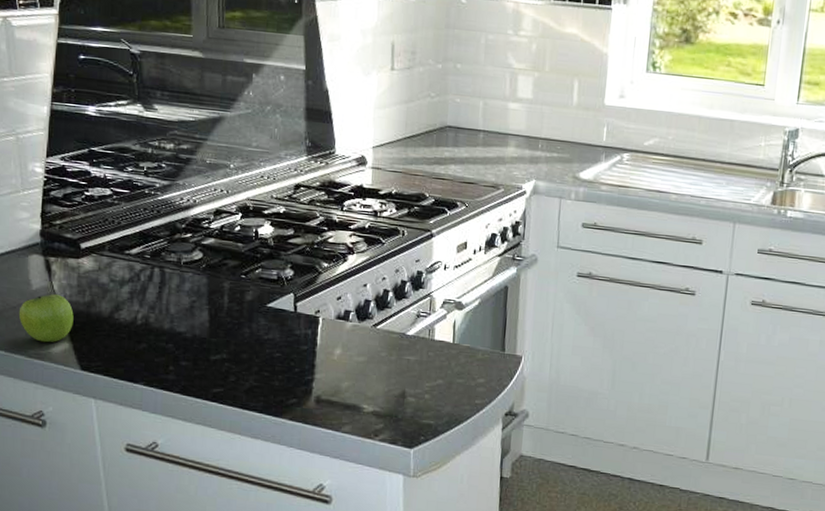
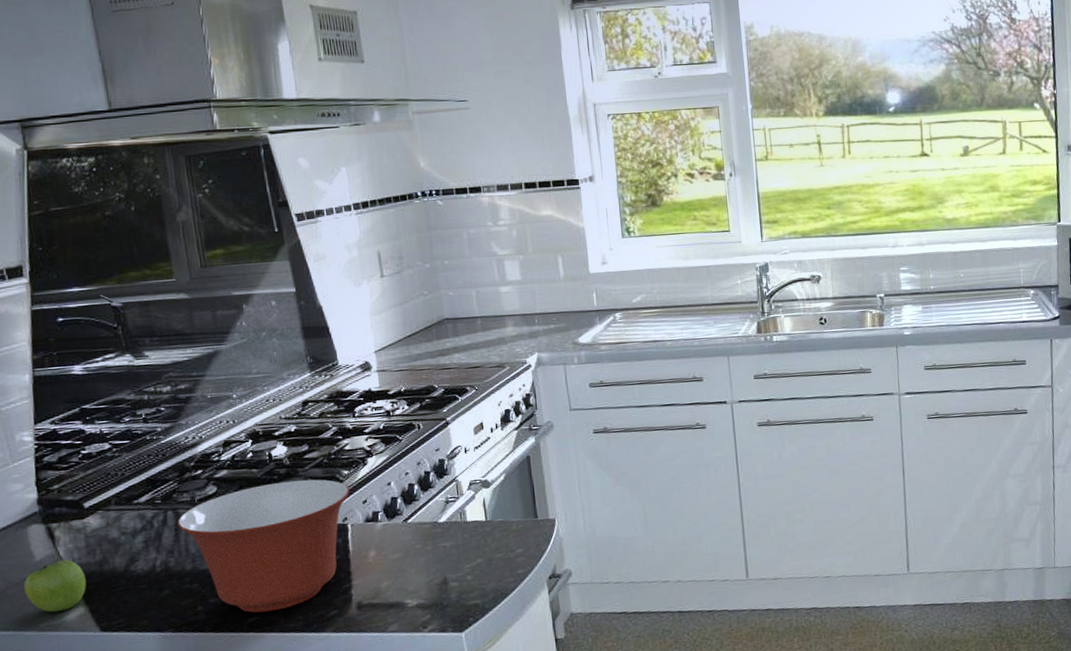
mixing bowl: none [161,260,327,387] -> present [177,479,350,613]

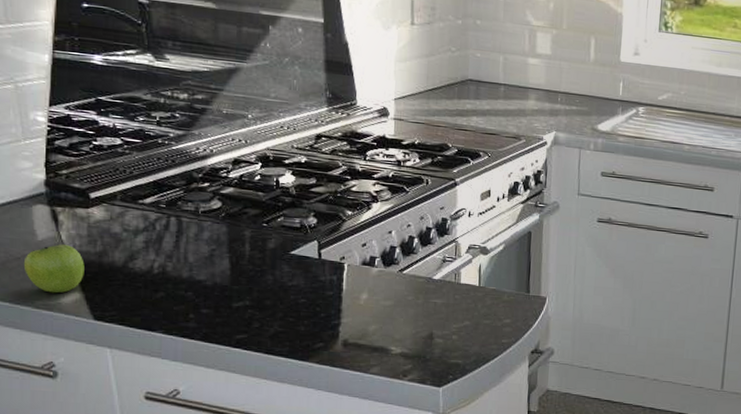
mixing bowl: present [177,479,350,613] -> none [178,209,351,333]

